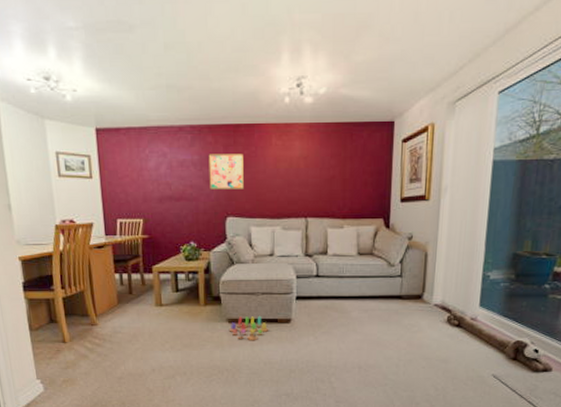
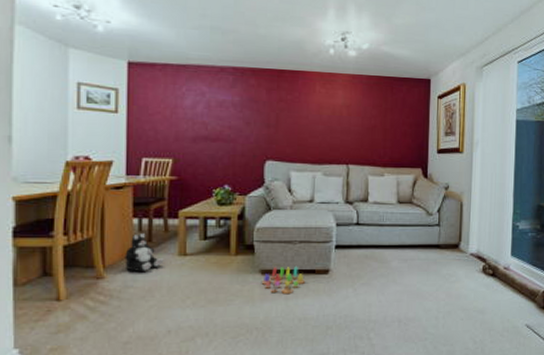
plush toy: none [111,287,144,319] -> present [125,233,164,271]
wall art: present [208,153,244,190] -> none [249,96,286,133]

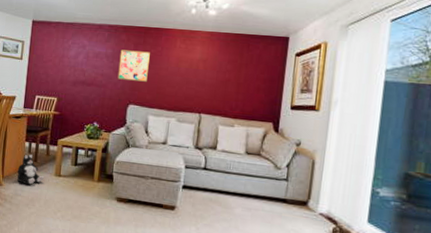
wall art: none [249,96,286,133] -> present [117,49,150,82]
stacking toy: present [261,266,306,295] -> none [116,197,154,223]

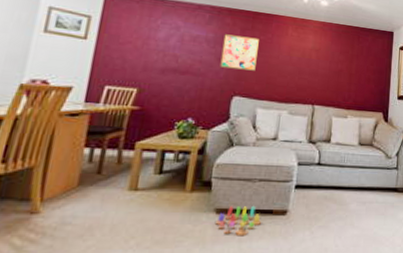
plush toy: present [17,154,44,185] -> none [66,164,112,207]
stacking toy: none [116,197,154,223] -> present [214,205,262,237]

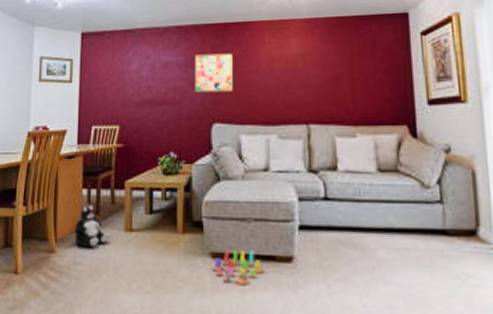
plush toy: none [66,164,112,207] -> present [74,205,111,247]

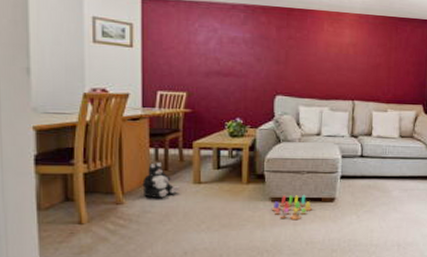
wall art: present [194,53,233,93] -> none [260,33,295,70]

